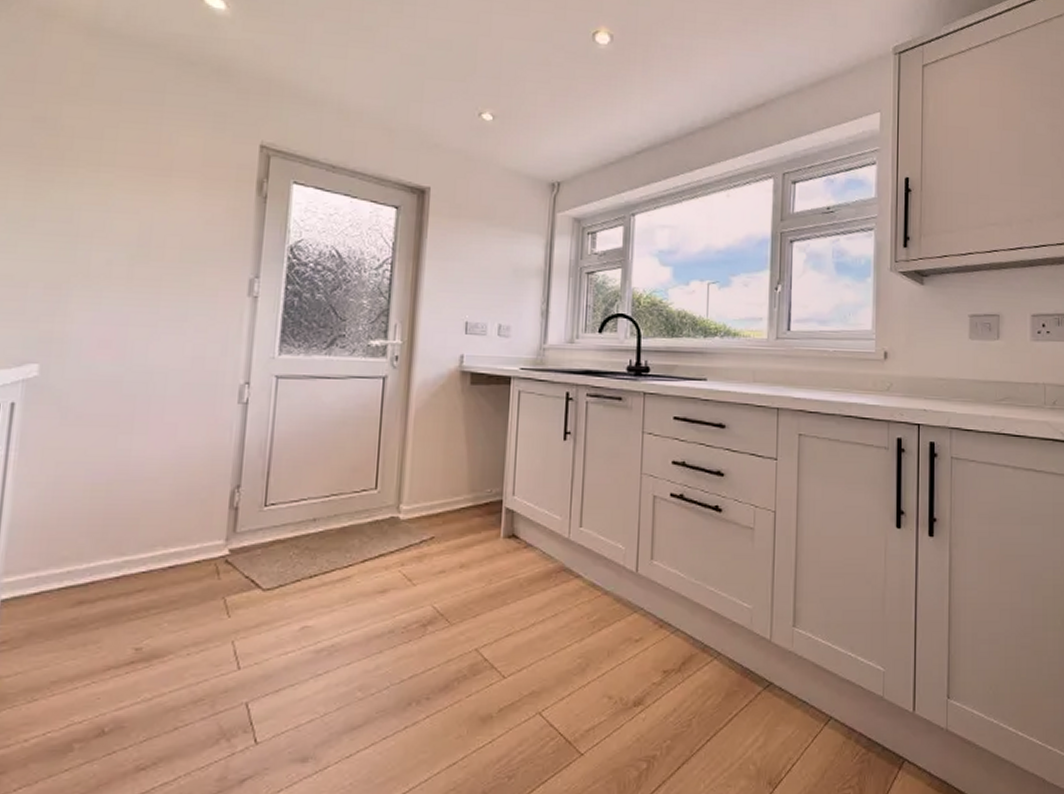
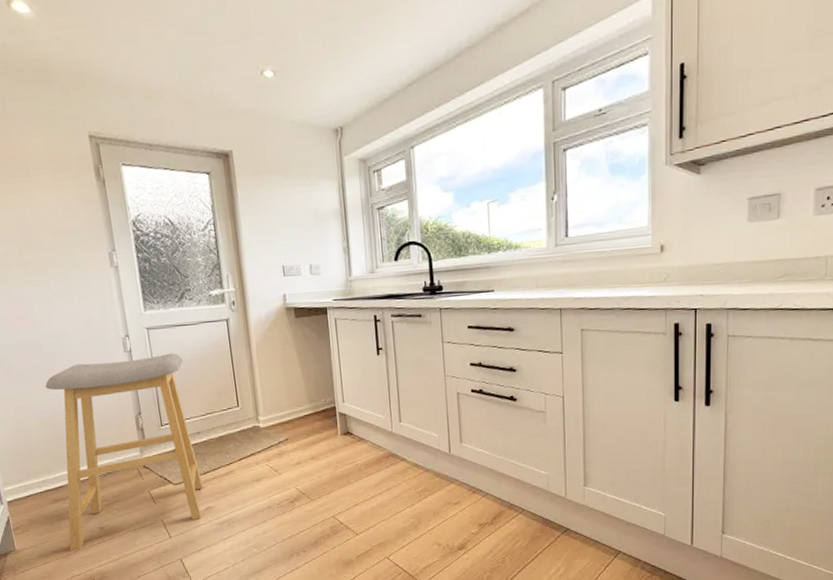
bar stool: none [77,411,315,684] -> present [45,353,203,552]

